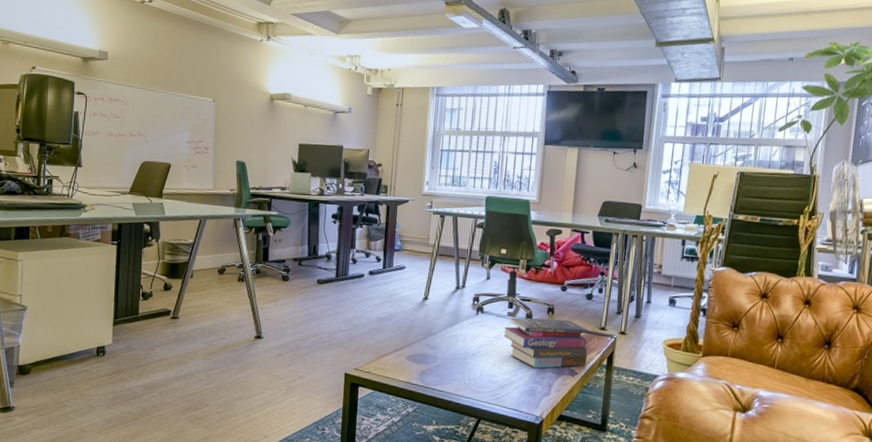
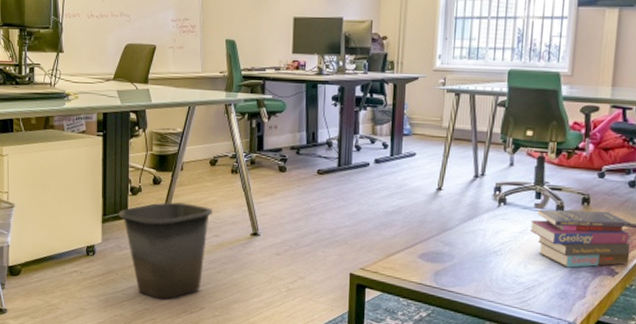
waste bin: none [129,306,220,397] -> present [118,201,213,299]
planter: present [287,156,313,196] -> none [282,32,311,76]

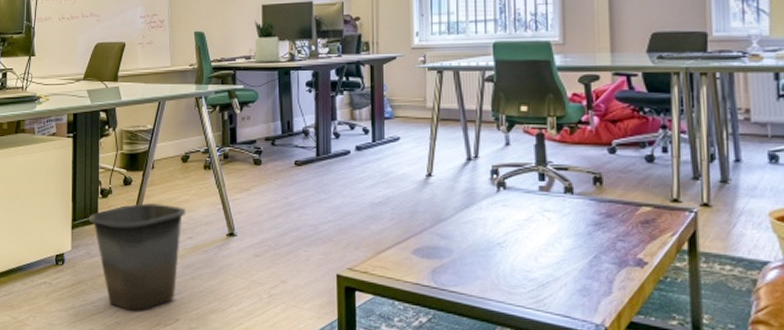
planter: none [282,32,311,76] -> present [253,19,282,63]
books: present [529,209,630,268] -> none [536,191,659,259]

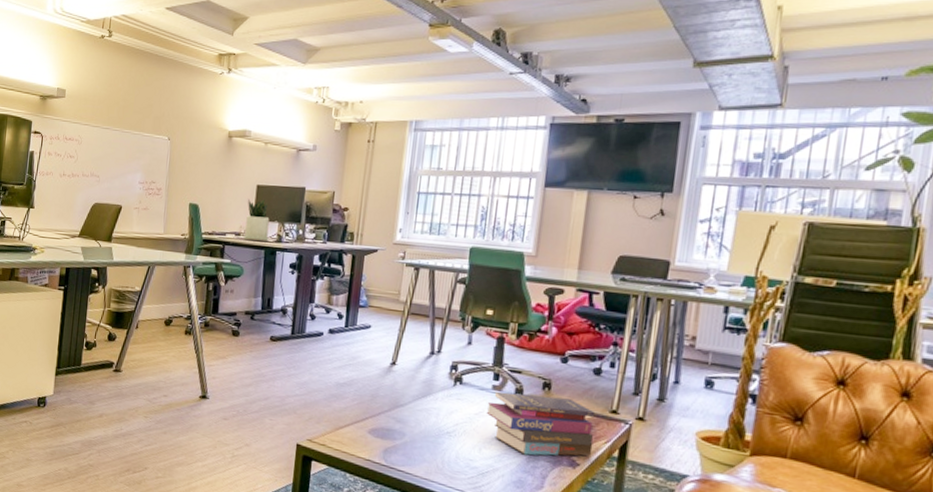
waste bin: present [88,202,186,311] -> none [72,359,164,456]
books: none [536,191,659,259] -> present [486,392,594,457]

